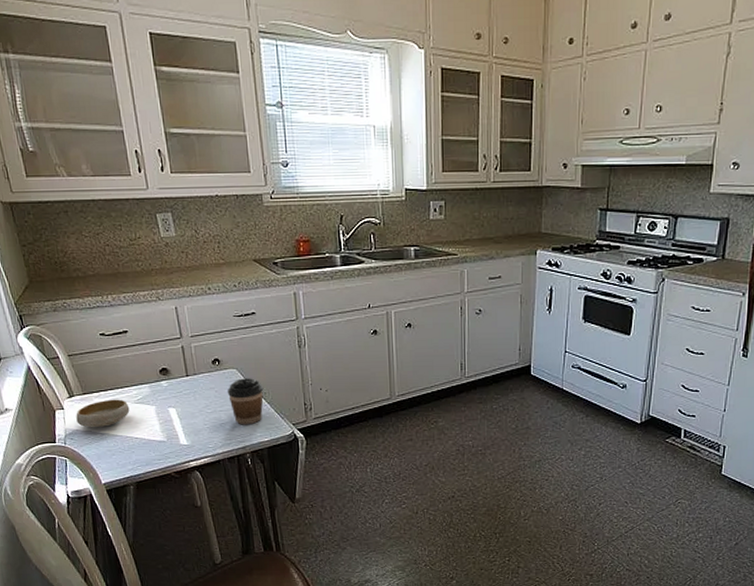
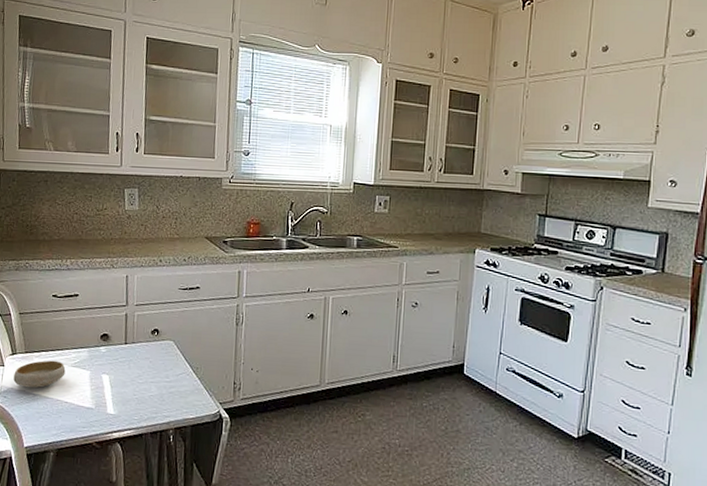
coffee cup: present [227,378,264,425] -> none [161,351,197,400]

